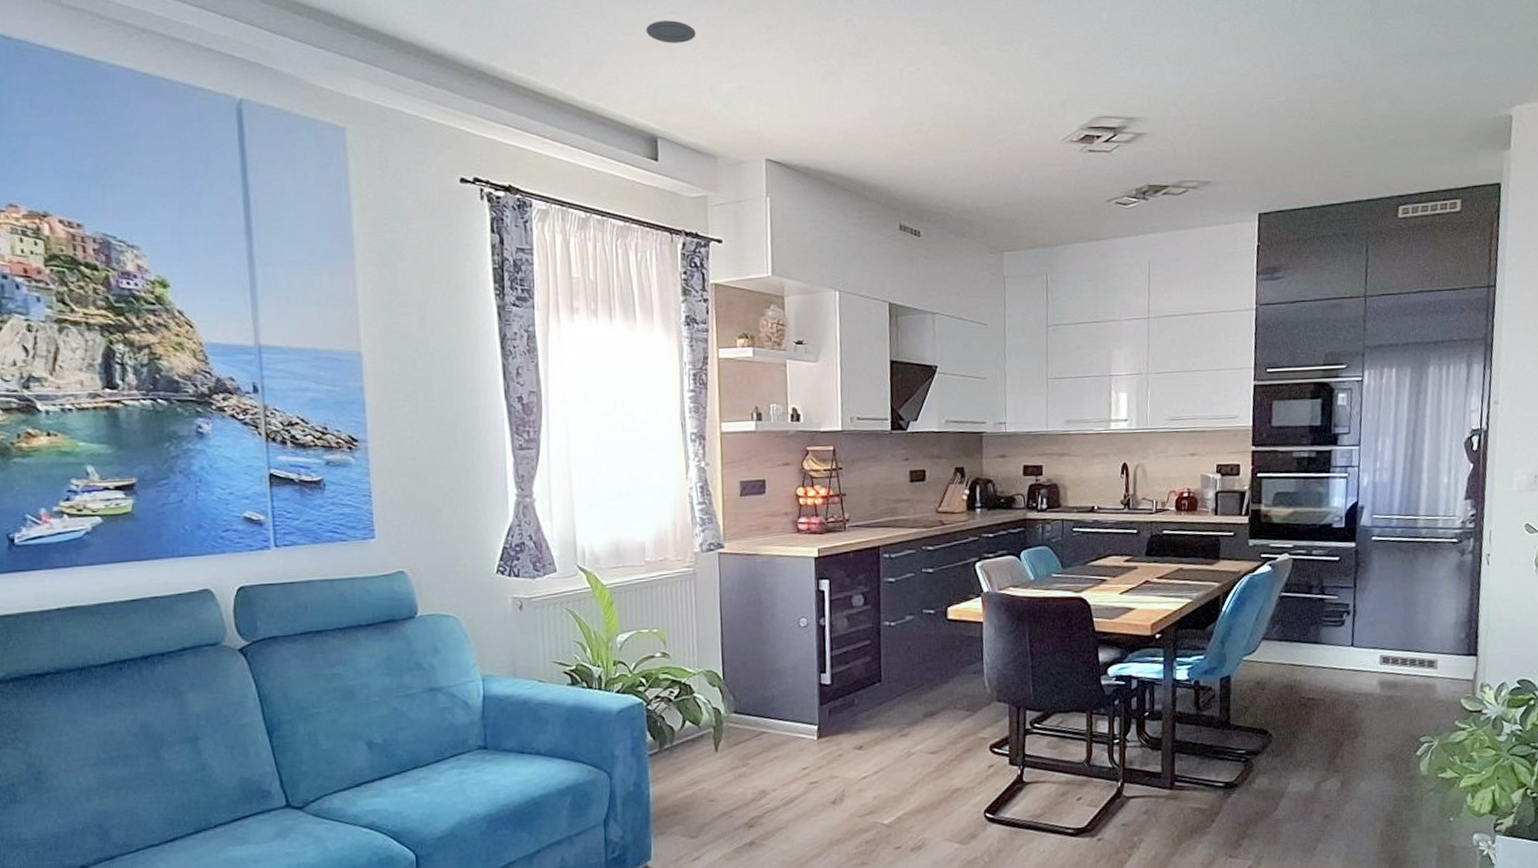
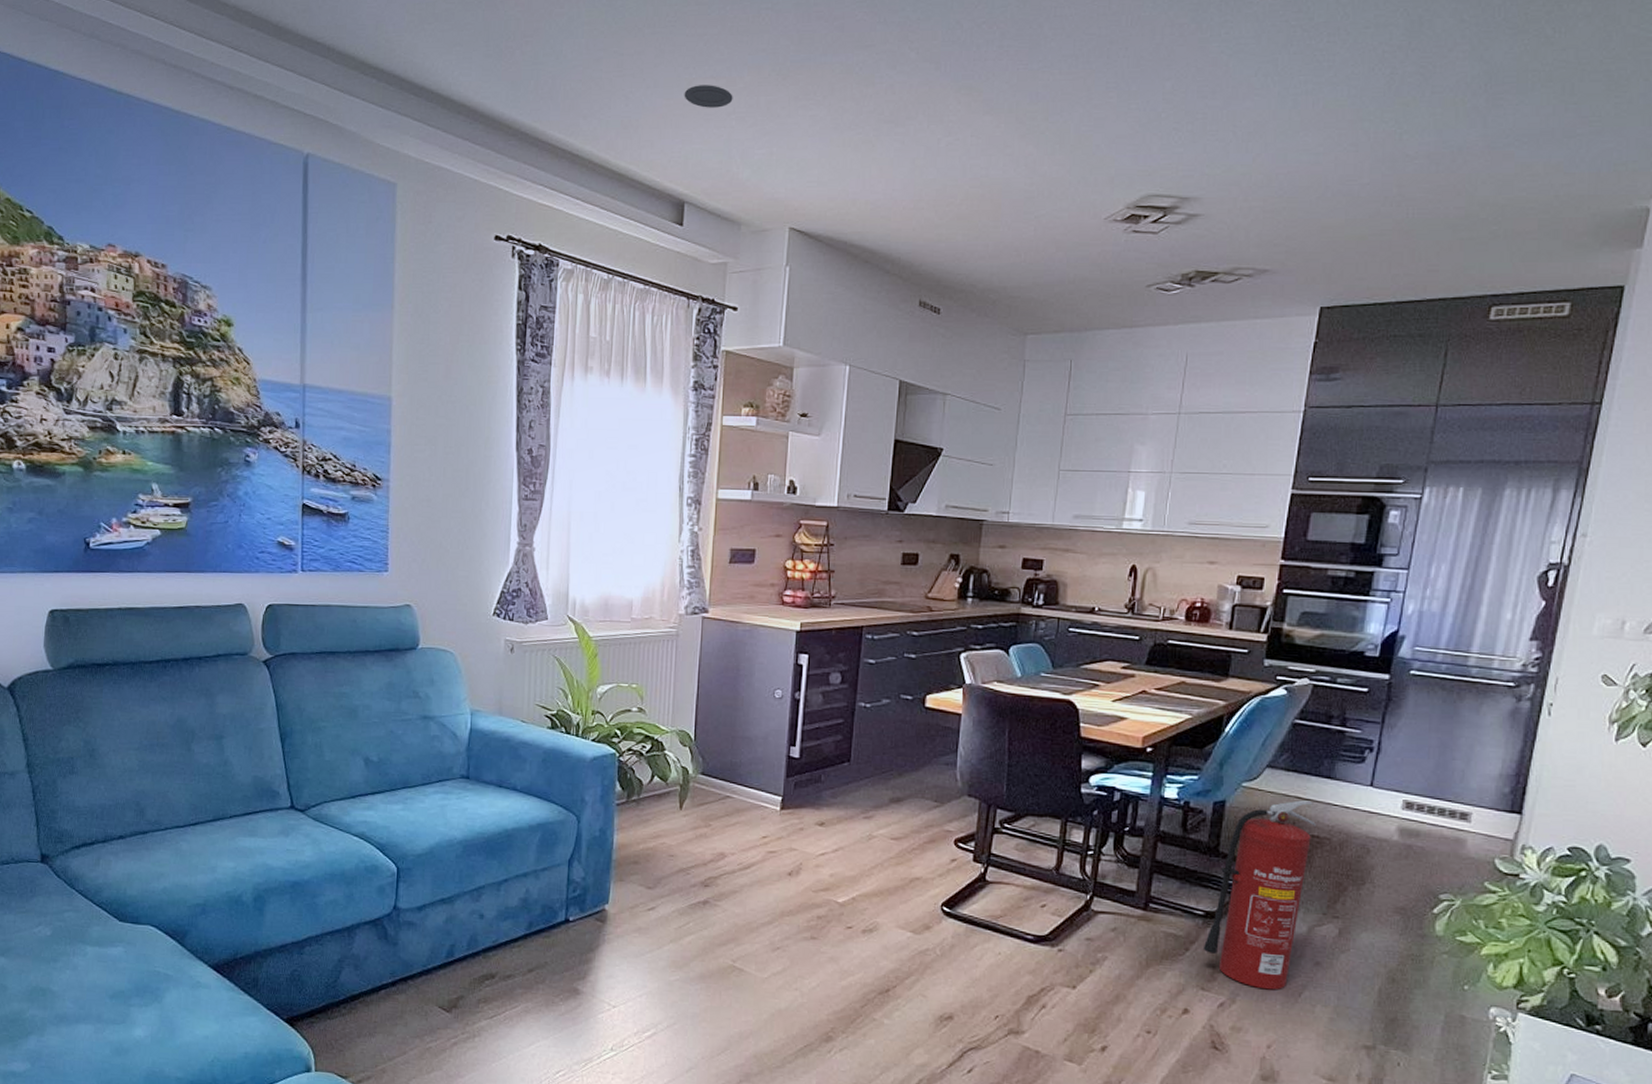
fire extinguisher: none [1226,666,1310,849] -> present [1203,800,1316,990]

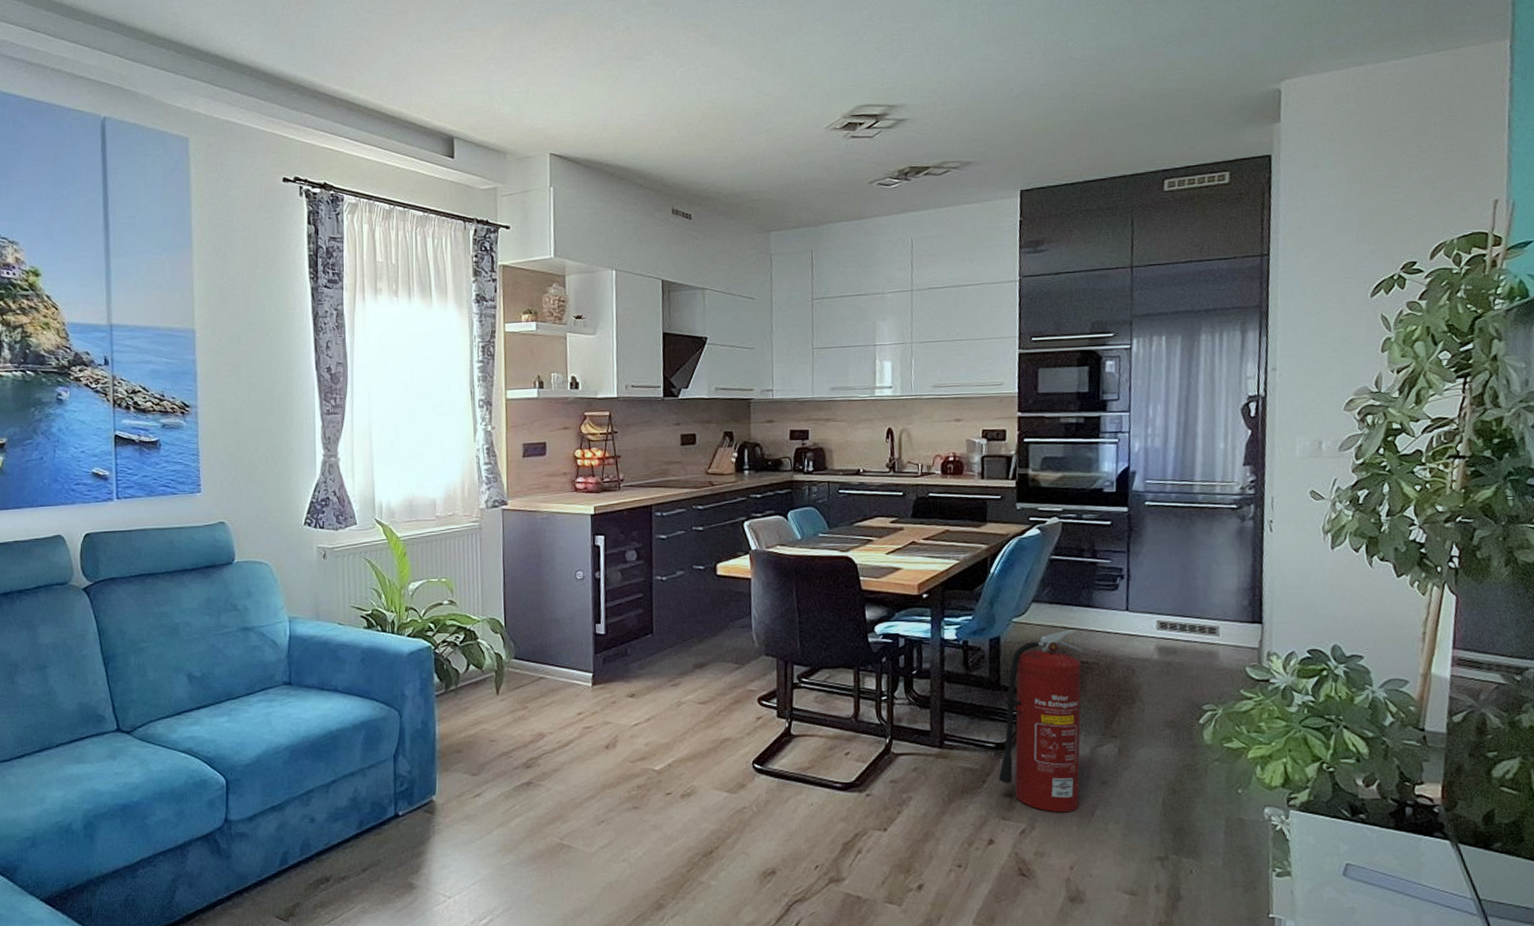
recessed light: present [684,85,733,108] -> none [445,35,490,56]

